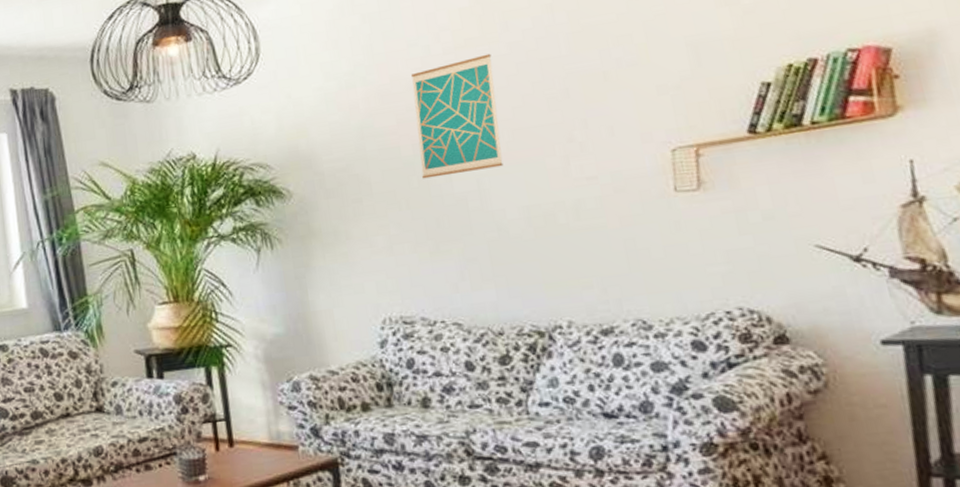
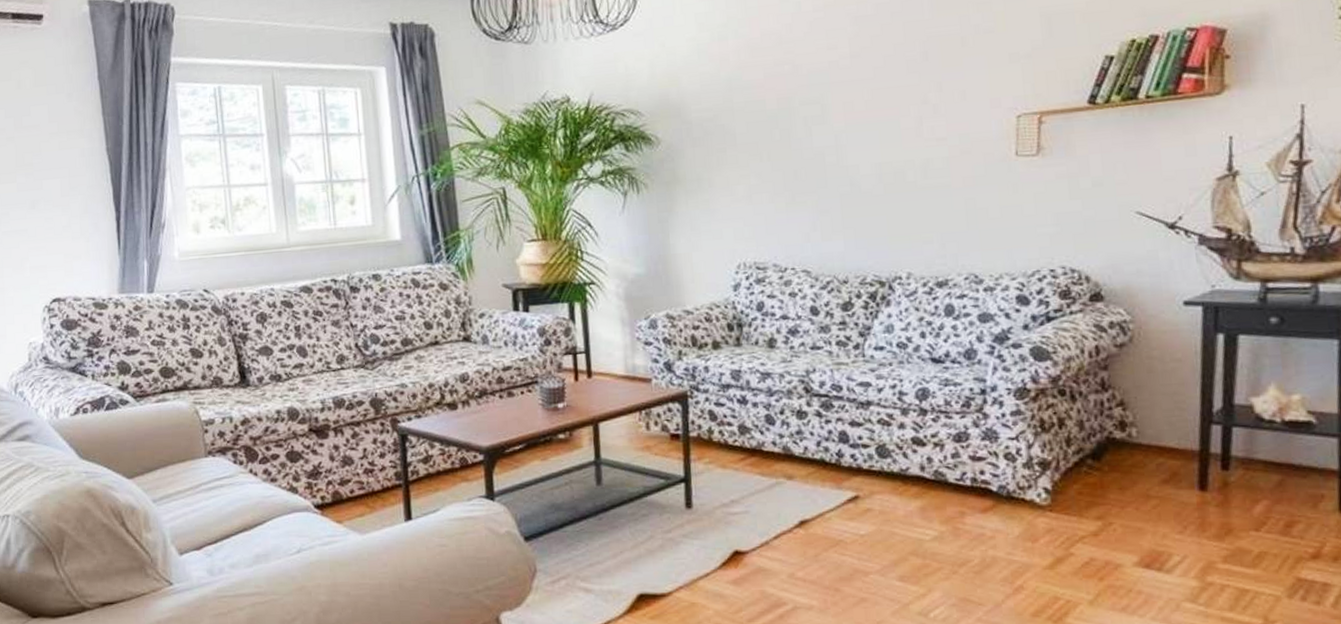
wall art: present [411,53,504,179] -> none [781,13,861,133]

